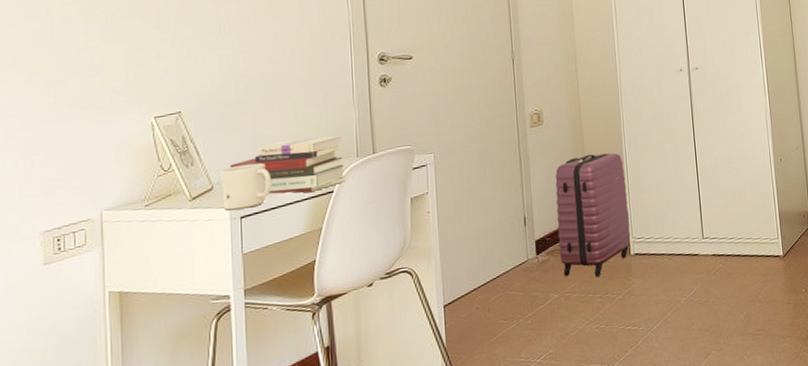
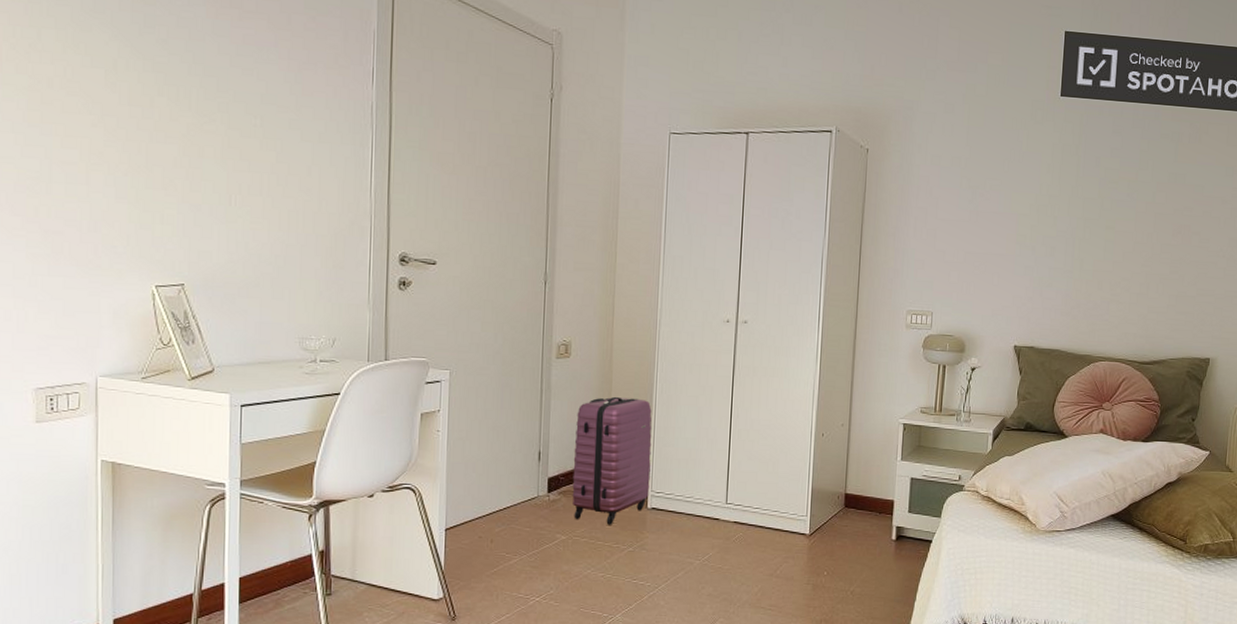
mug: present [219,162,272,211] -> none [221,350,276,397]
books: present [230,135,346,194] -> none [233,331,354,391]

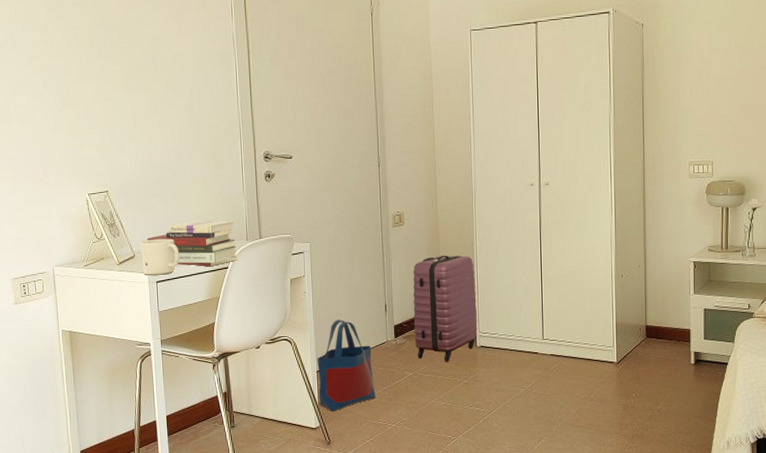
mug: none [221,350,276,397] -> present [139,238,180,275]
books: none [233,331,354,391] -> present [147,220,238,267]
tote bag: none [444,467,518,579] -> present [317,319,376,411]

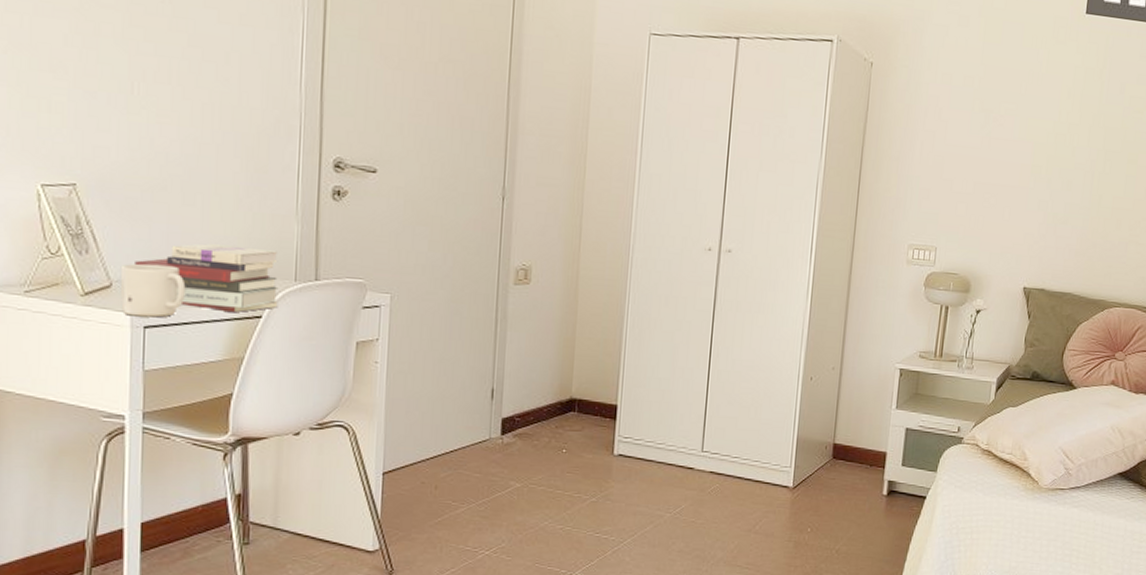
tote bag: present [317,319,376,411] -> none [380,404,467,529]
suitcase: present [413,255,478,362] -> none [528,329,622,472]

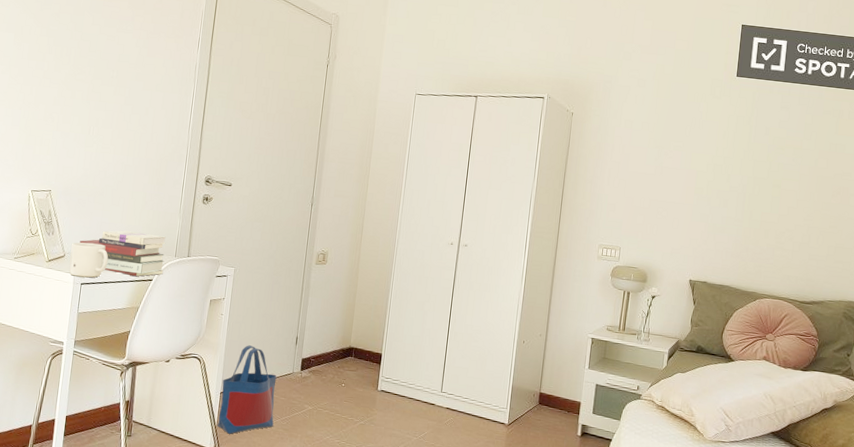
tote bag: none [380,404,467,529] -> present [216,345,277,434]

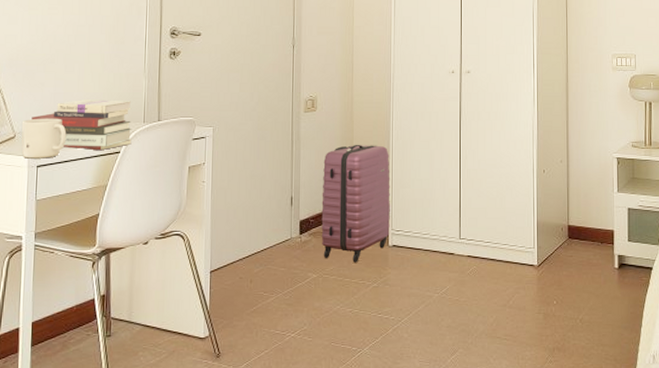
tote bag: present [216,345,277,434] -> none [209,213,275,318]
suitcase: none [319,297,387,401] -> present [321,144,390,263]

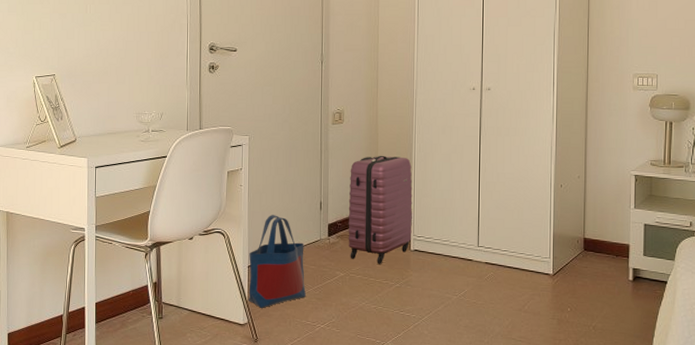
mug: present [21,118,67,159] -> none [81,124,120,160]
books: present [31,100,132,151] -> none [89,108,177,155]
tote bag: none [209,213,275,318] -> present [247,215,306,308]

